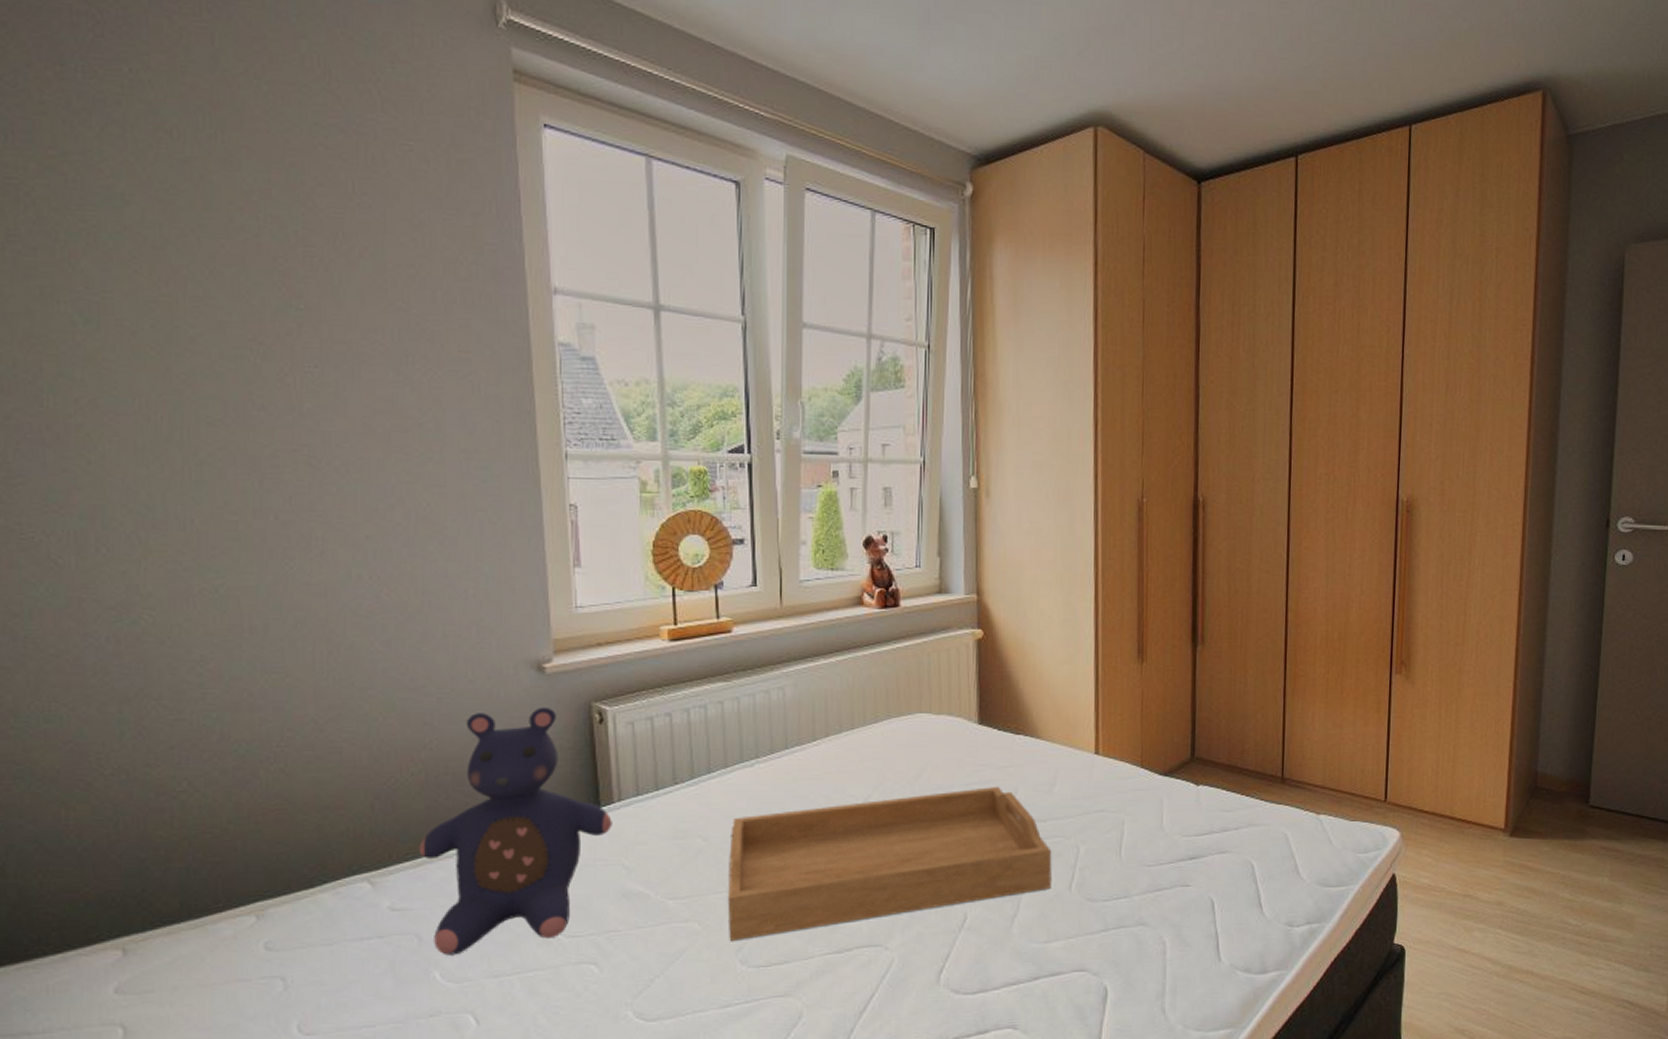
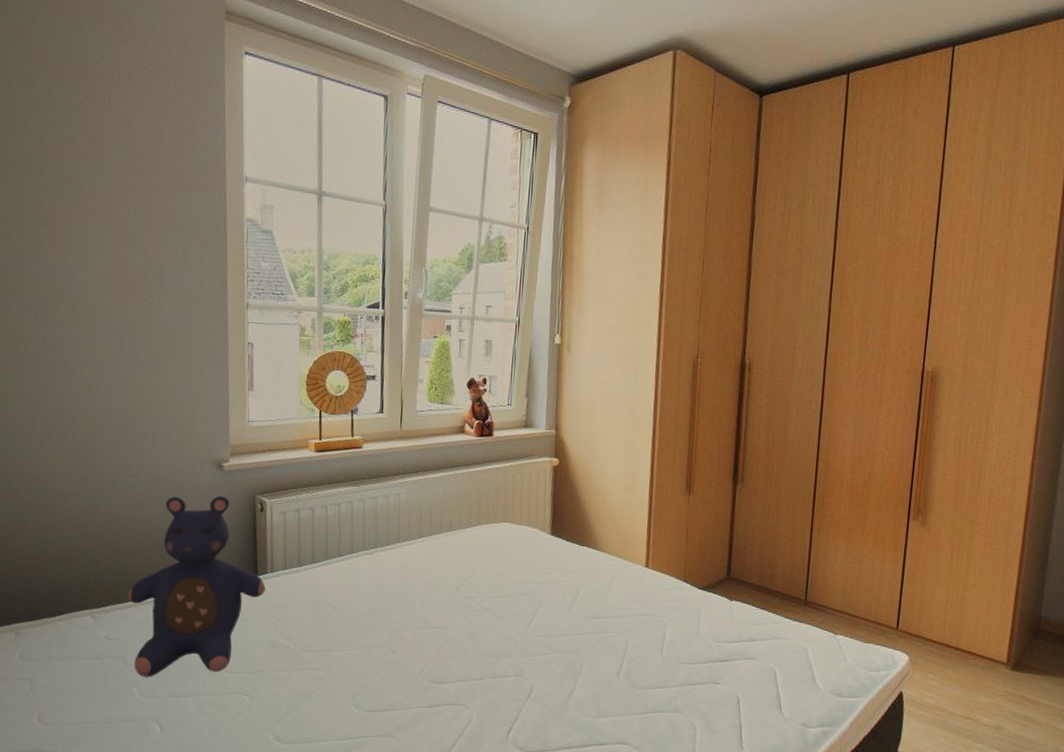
serving tray: present [727,786,1052,941] -> none [347,586,605,689]

